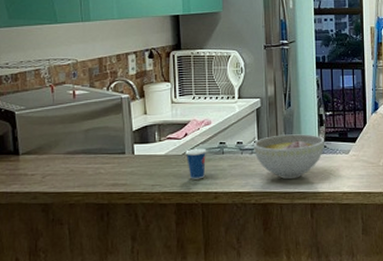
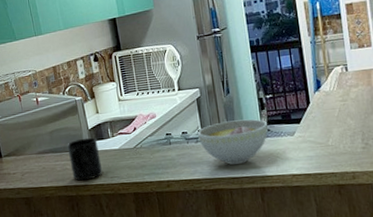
mug: none [104,140,143,187] -> present [67,137,103,181]
cup: present [185,138,207,179] -> none [136,132,156,170]

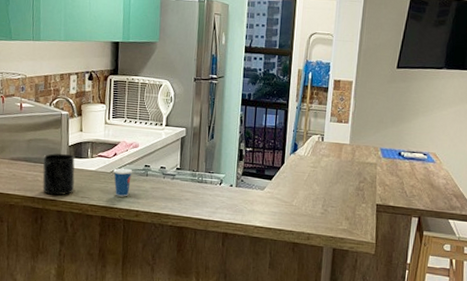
cup: none [136,132,156,170] -> present [113,158,133,197]
bowl: present [197,119,268,165] -> none [175,164,242,208]

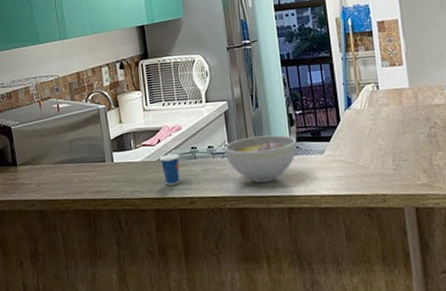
mug: present [42,153,75,196] -> none [87,148,123,194]
bowl: none [175,164,242,208] -> present [223,135,297,183]

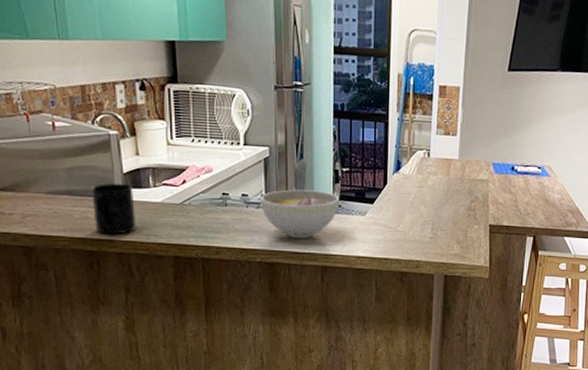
mug: none [87,148,123,194] -> present [91,183,137,235]
cup: present [160,144,180,185] -> none [184,186,208,232]

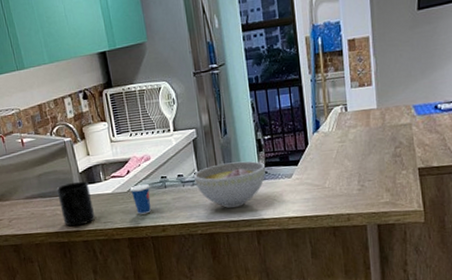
cup: none [184,186,208,232] -> present [130,175,151,215]

